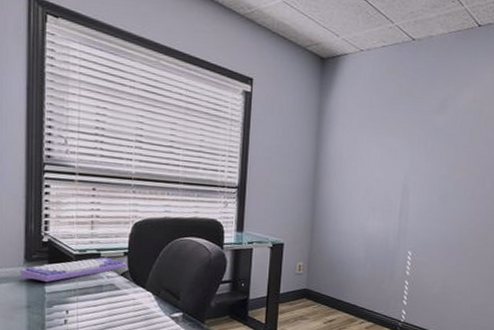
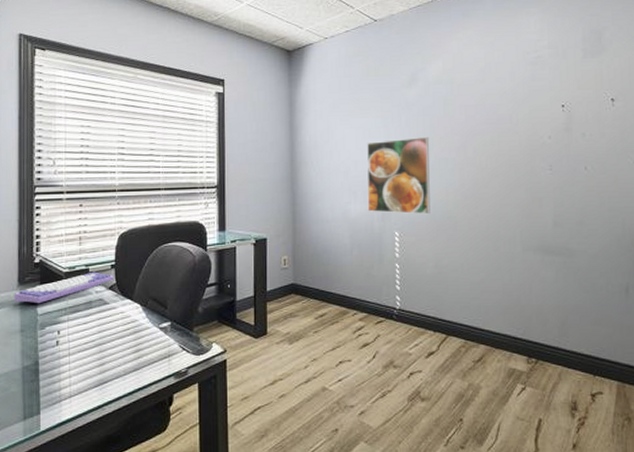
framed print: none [384,162,452,239] -> present [367,137,430,215]

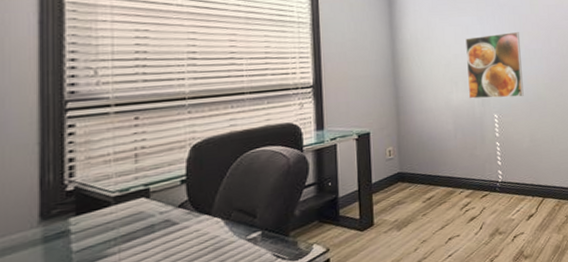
keyboard: present [13,271,114,304] -> none [32,190,185,243]

